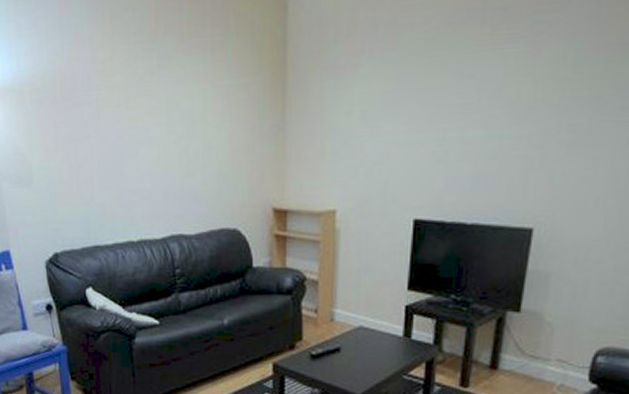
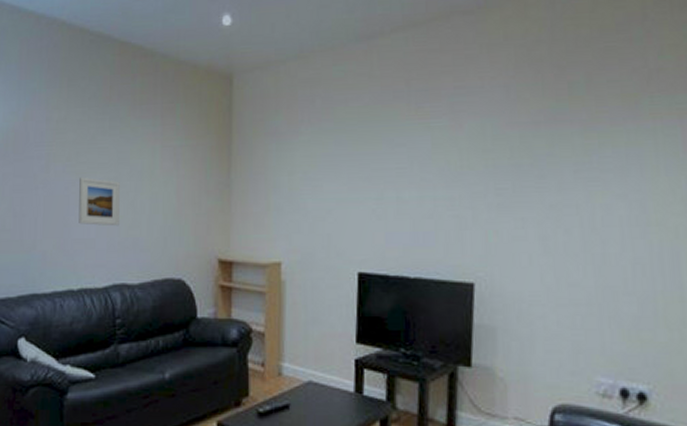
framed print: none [131,123,174,176] -> present [79,176,120,226]

